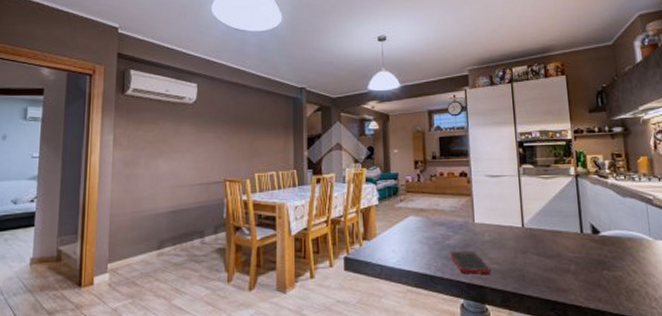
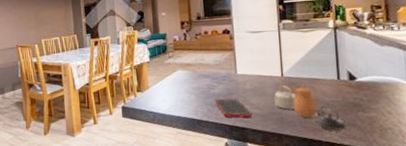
teapot: none [514,237,593,291] -> present [274,84,348,131]

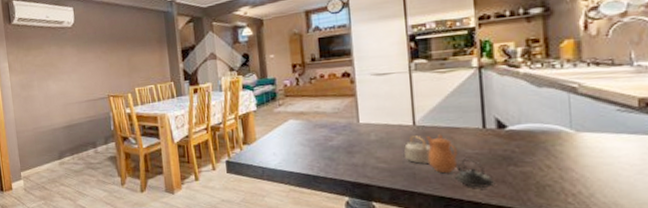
cell phone: present [214,98,252,118] -> none [333,151,377,174]

